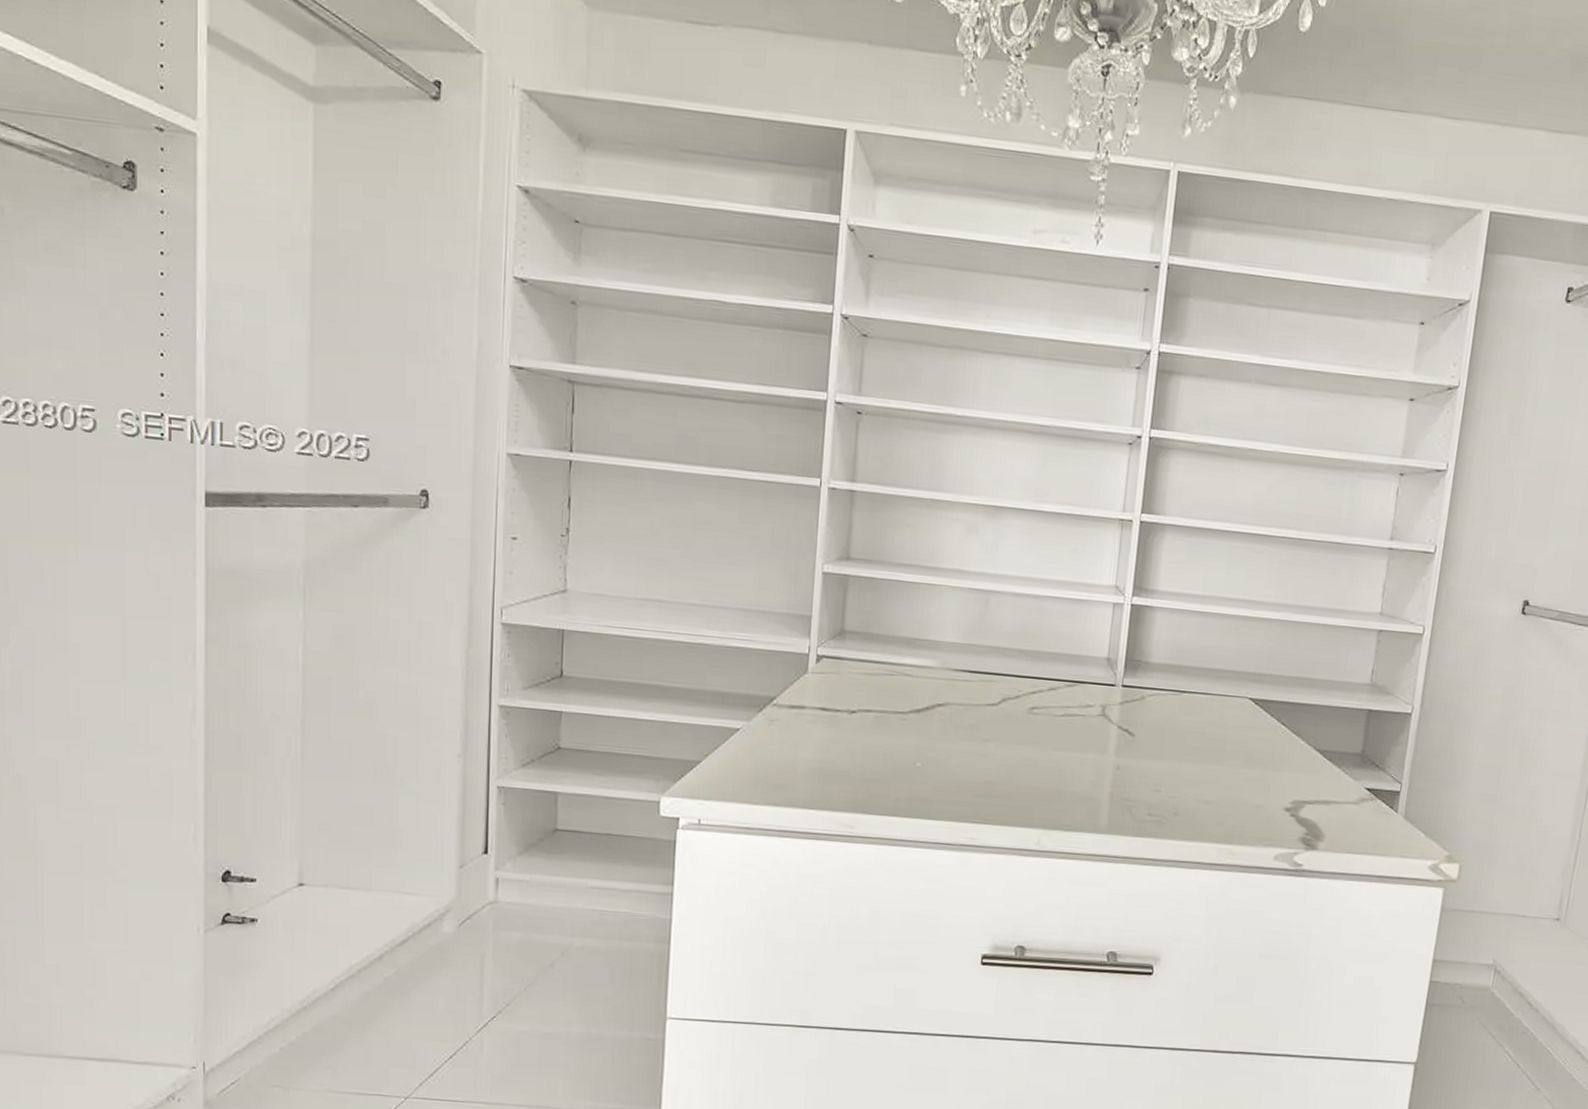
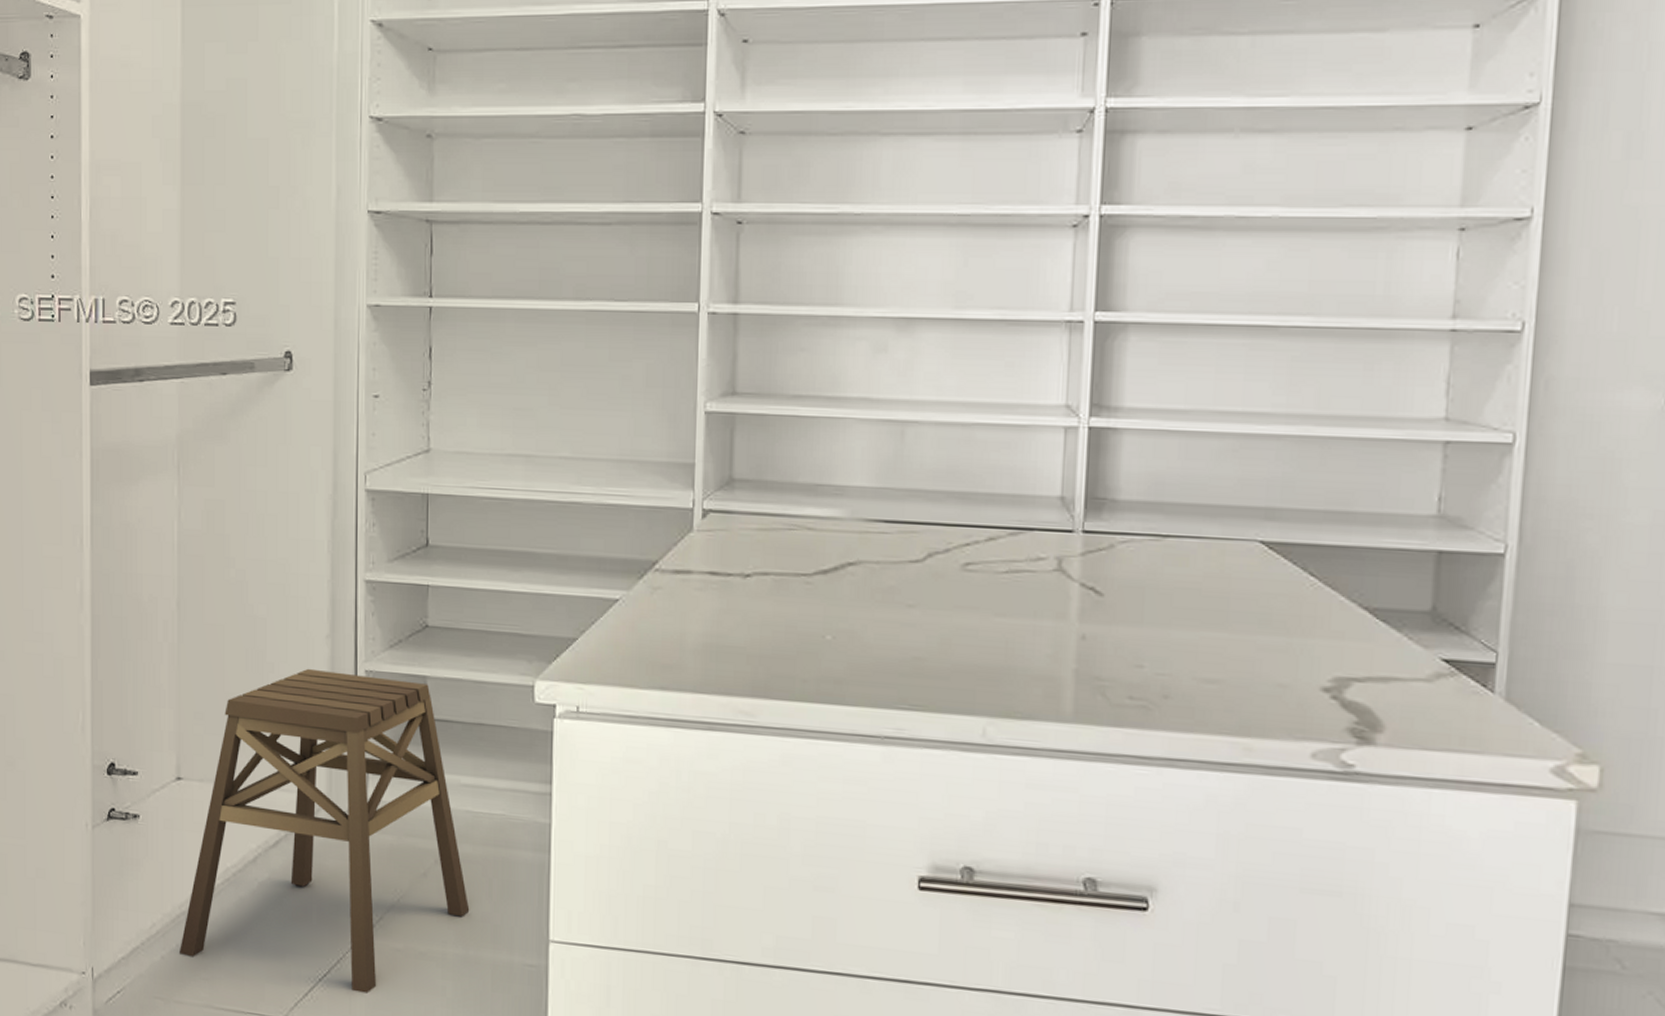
stool: none [300,784,594,1071] -> present [180,668,470,994]

